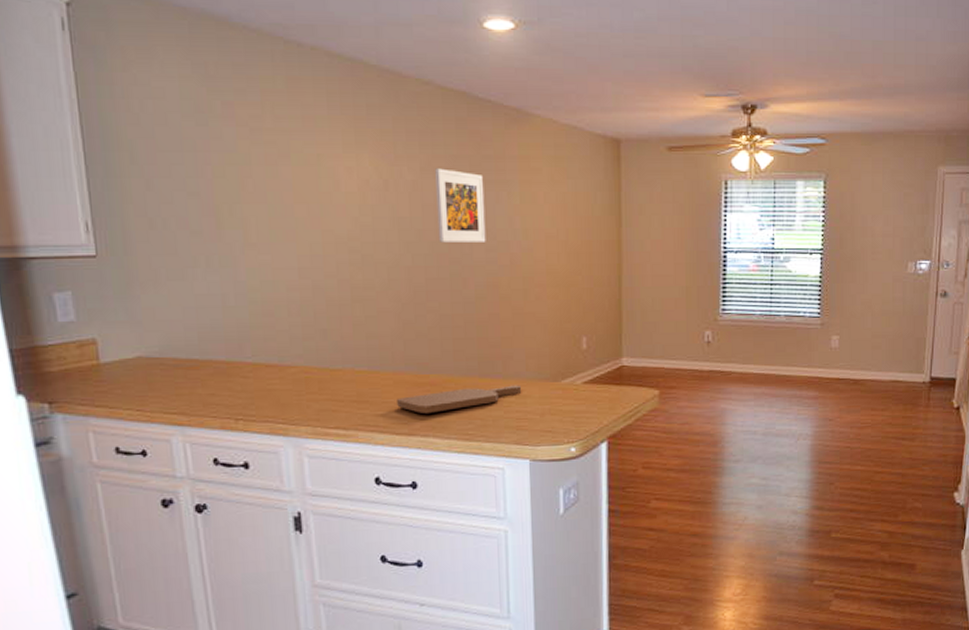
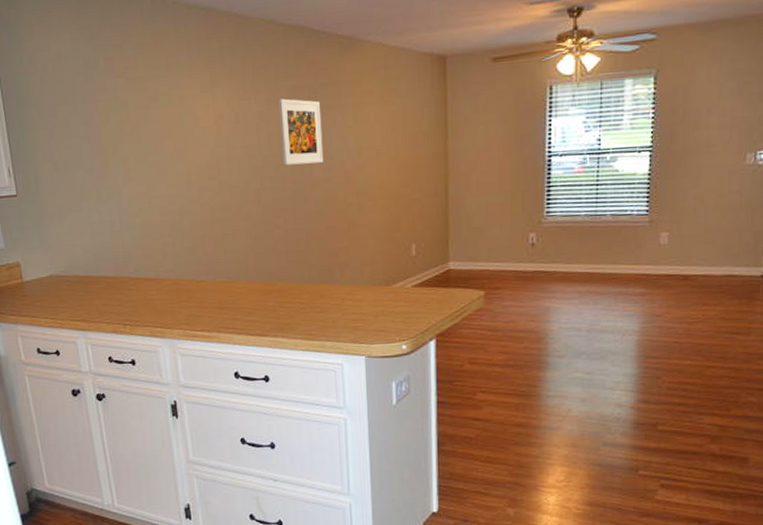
cutting board: present [397,385,521,413] -> none [251,290,357,317]

